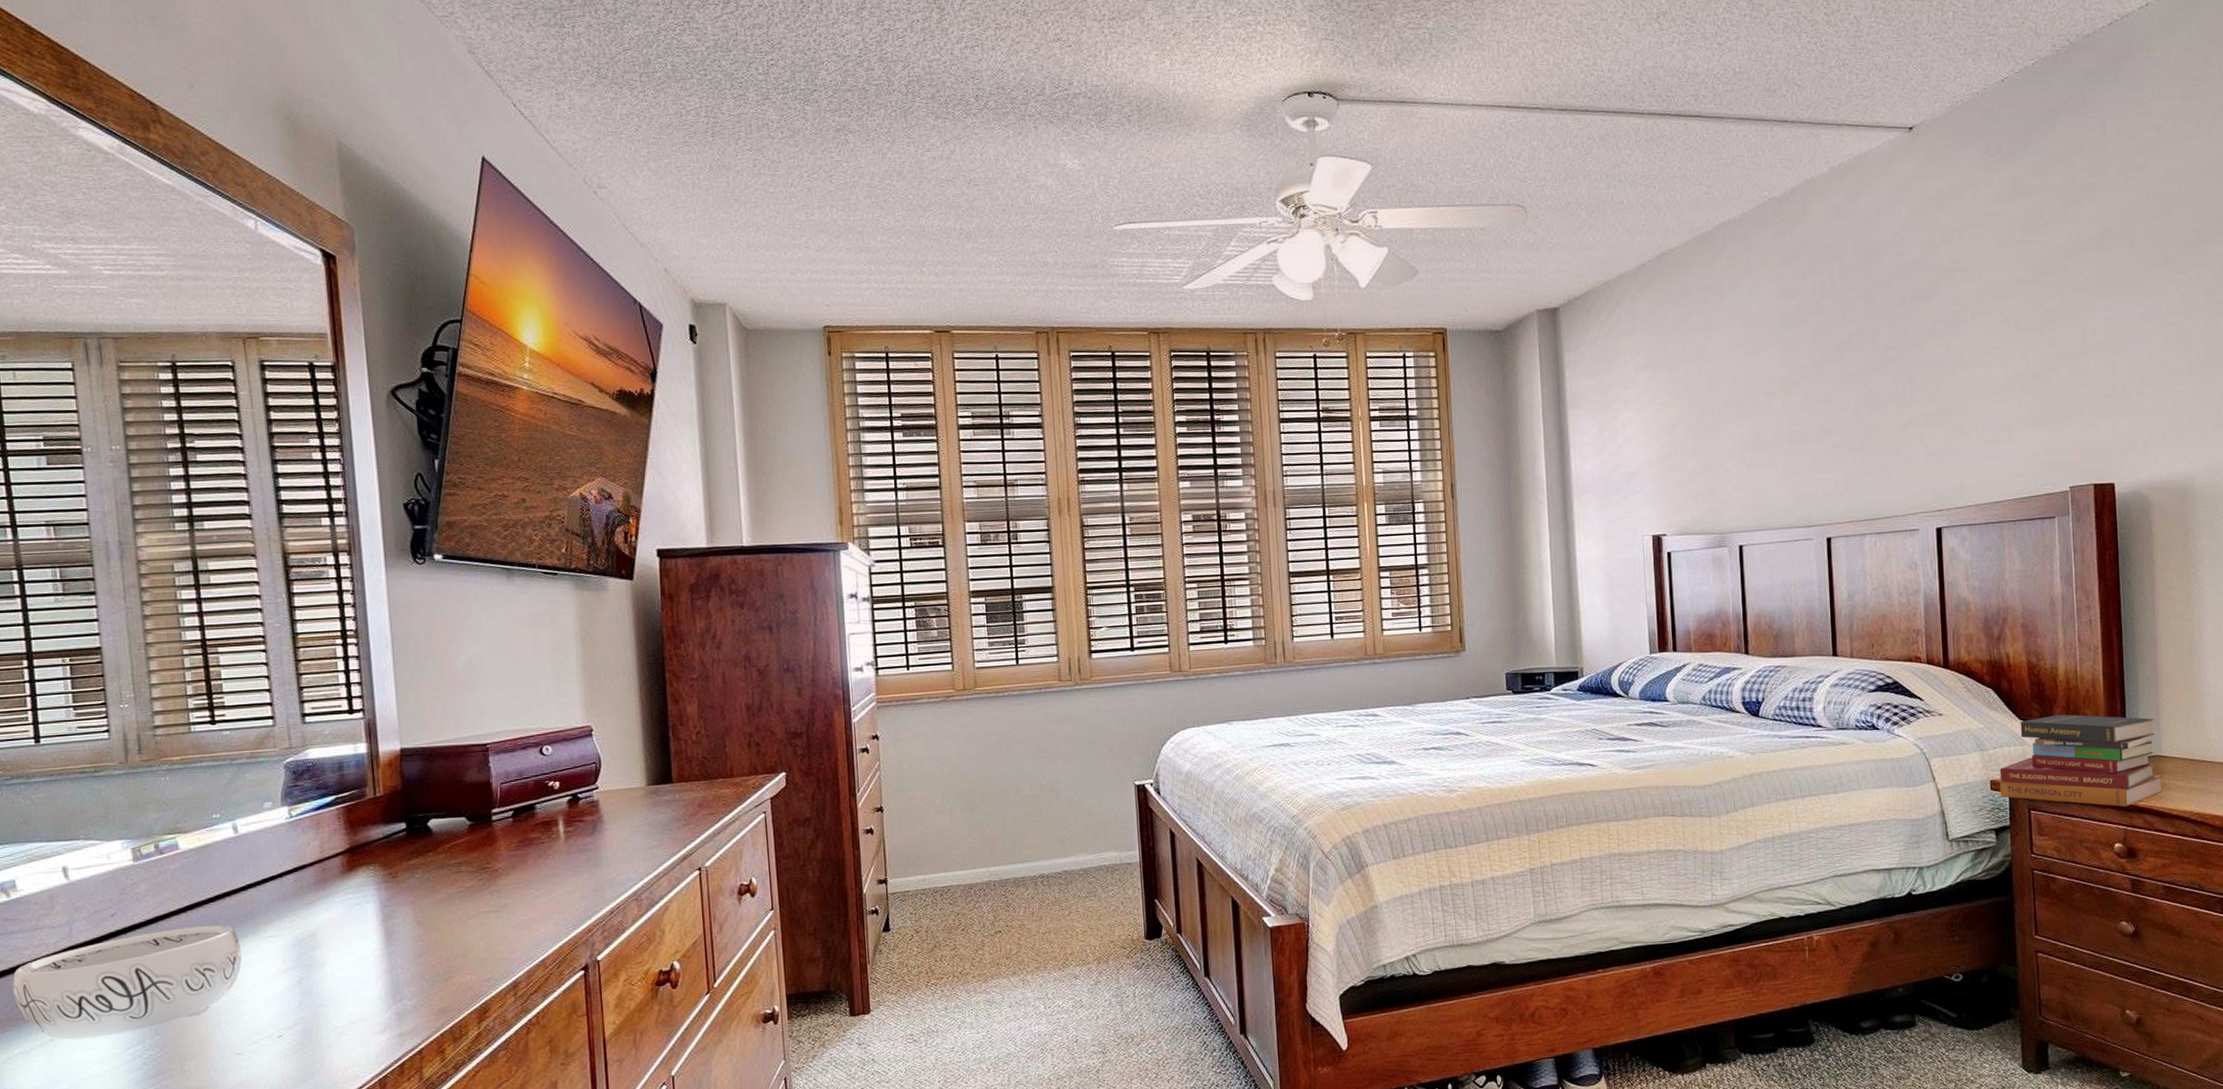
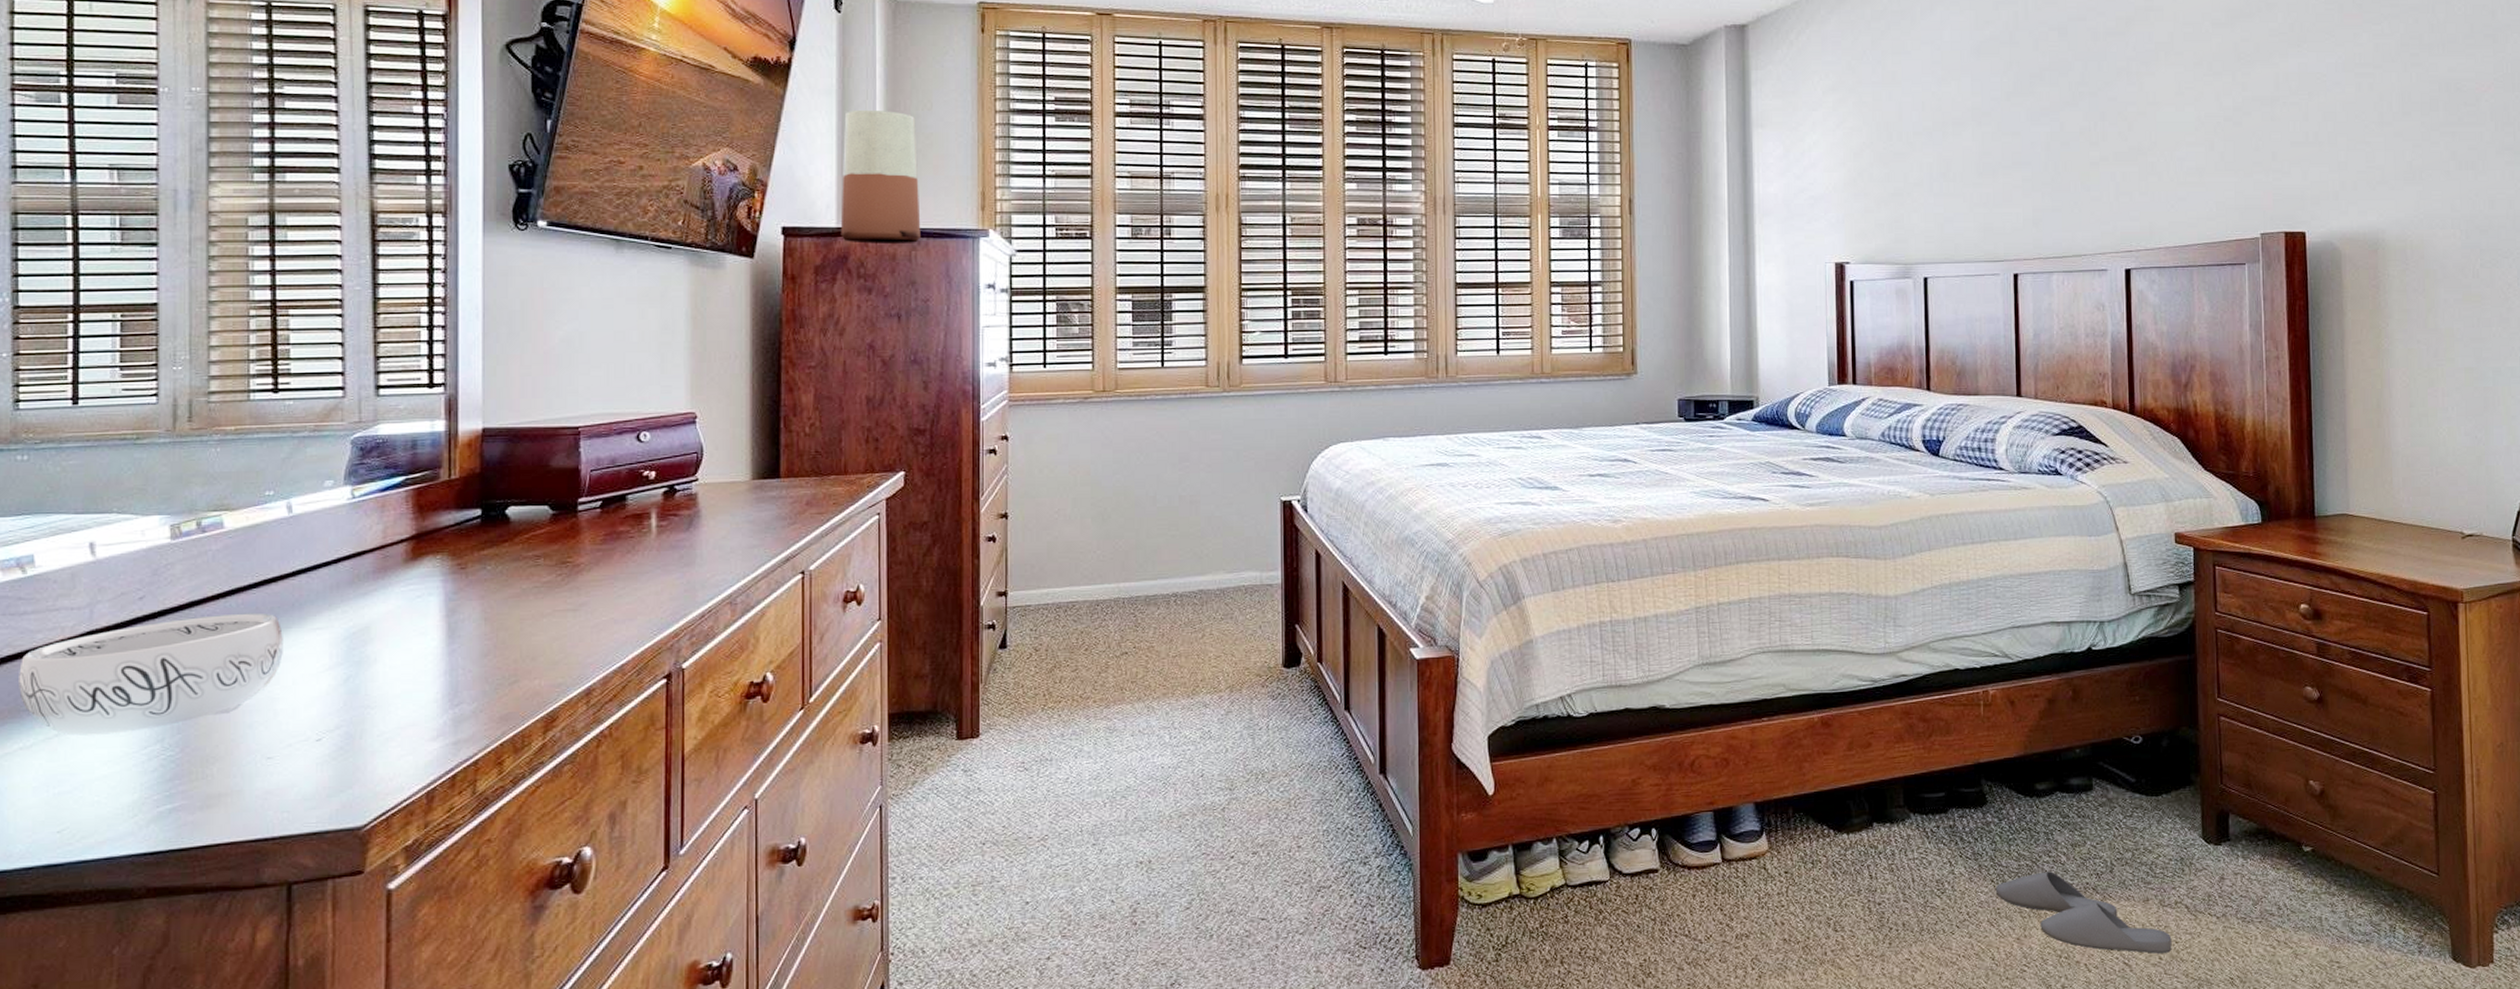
vase: none [707,434,785,562] -> present [840,109,921,245]
books: present [1999,714,2164,808] -> none [2184,467,2351,567]

